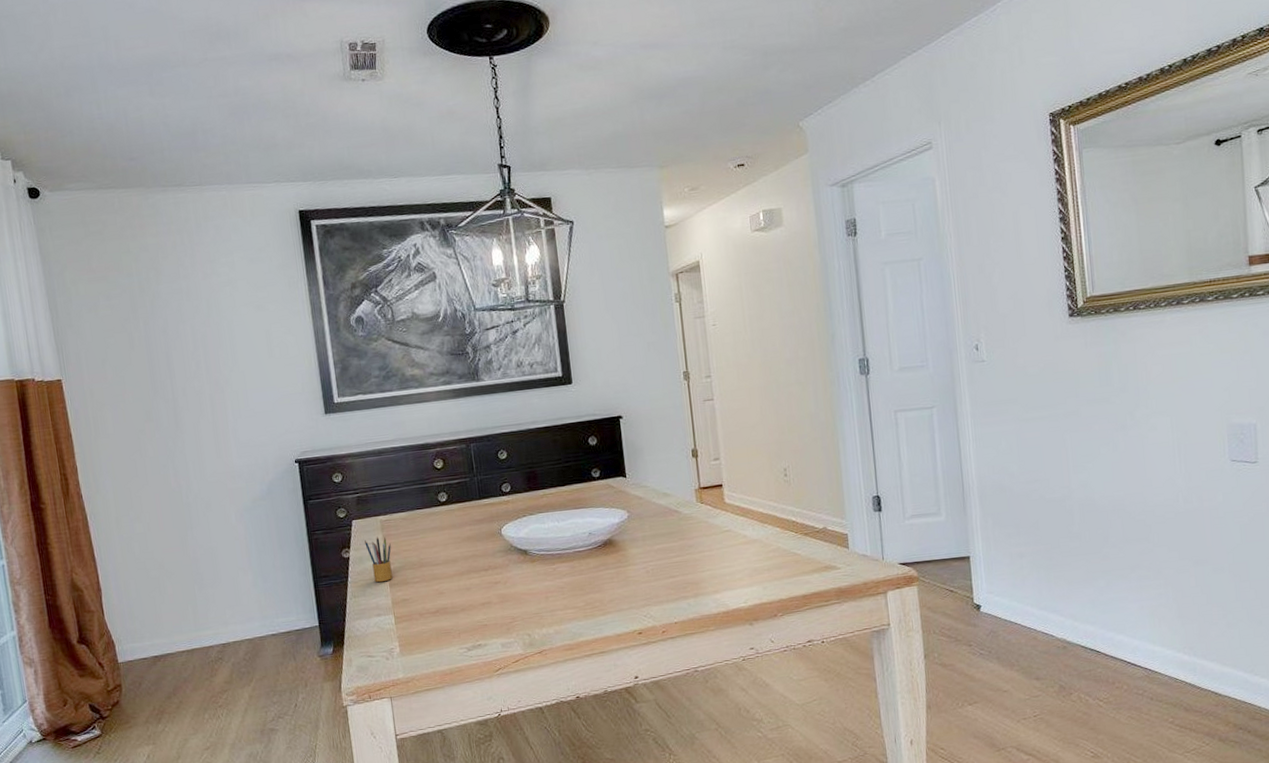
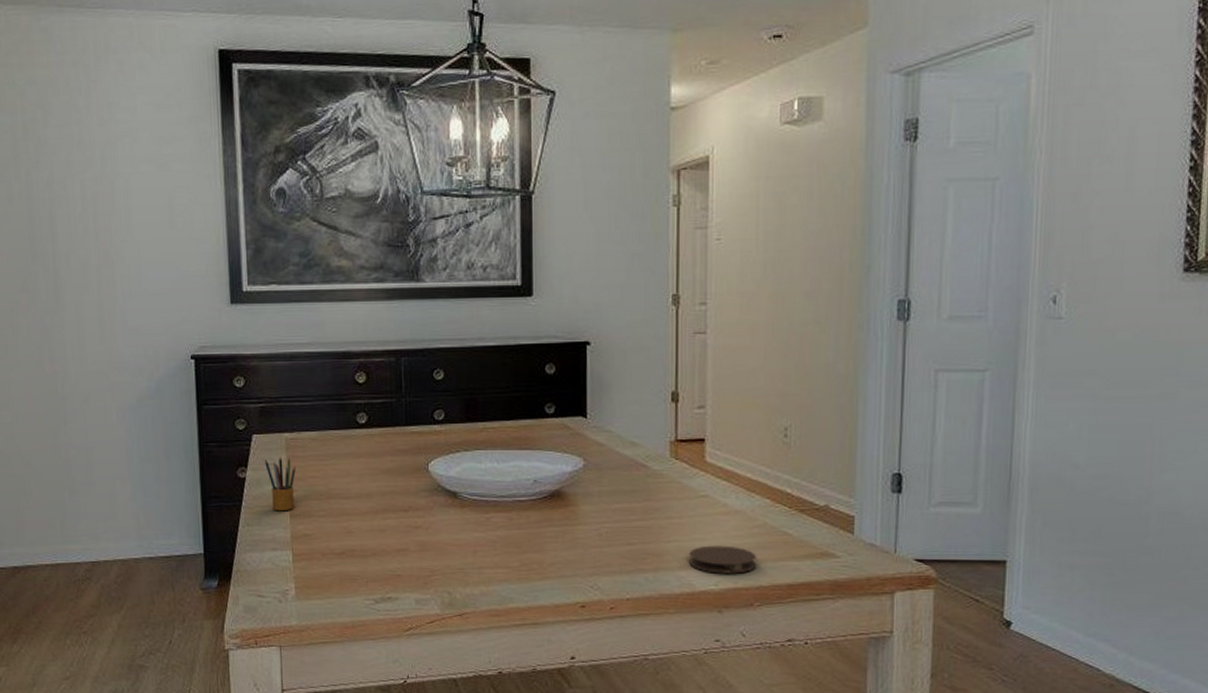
coaster: none [721,569,776,593] -> present [689,545,757,574]

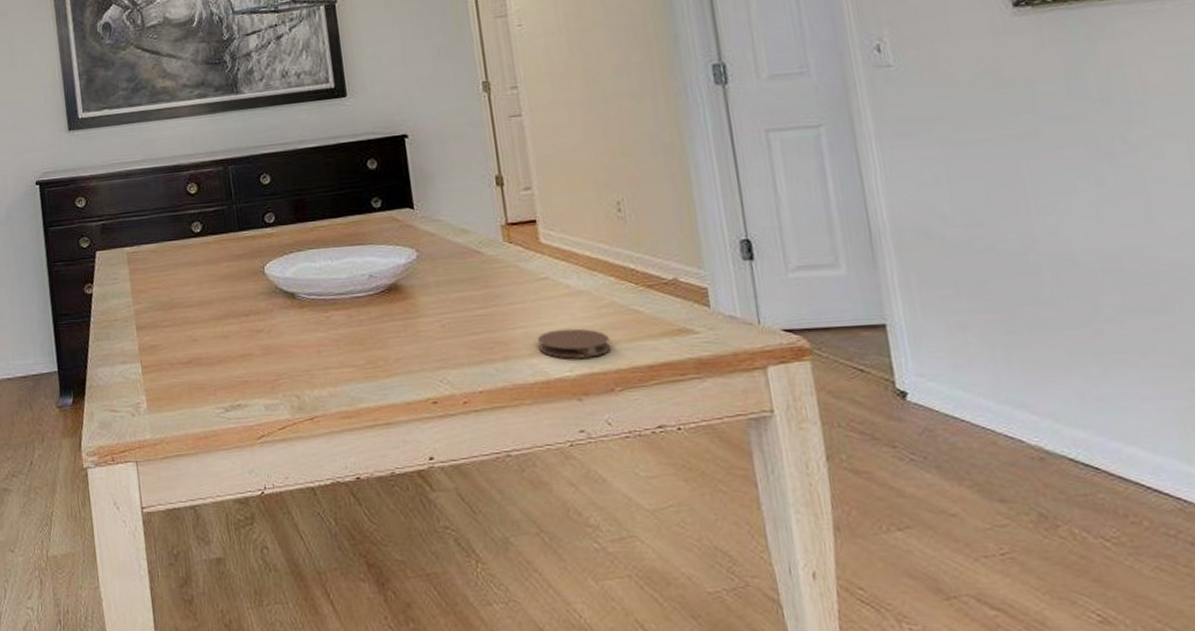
pencil box: present [265,457,296,511] -> none [109,271,140,325]

